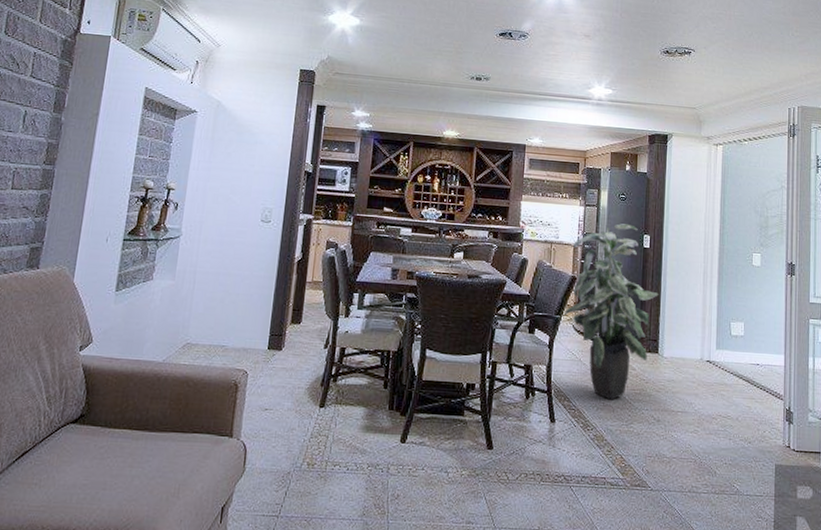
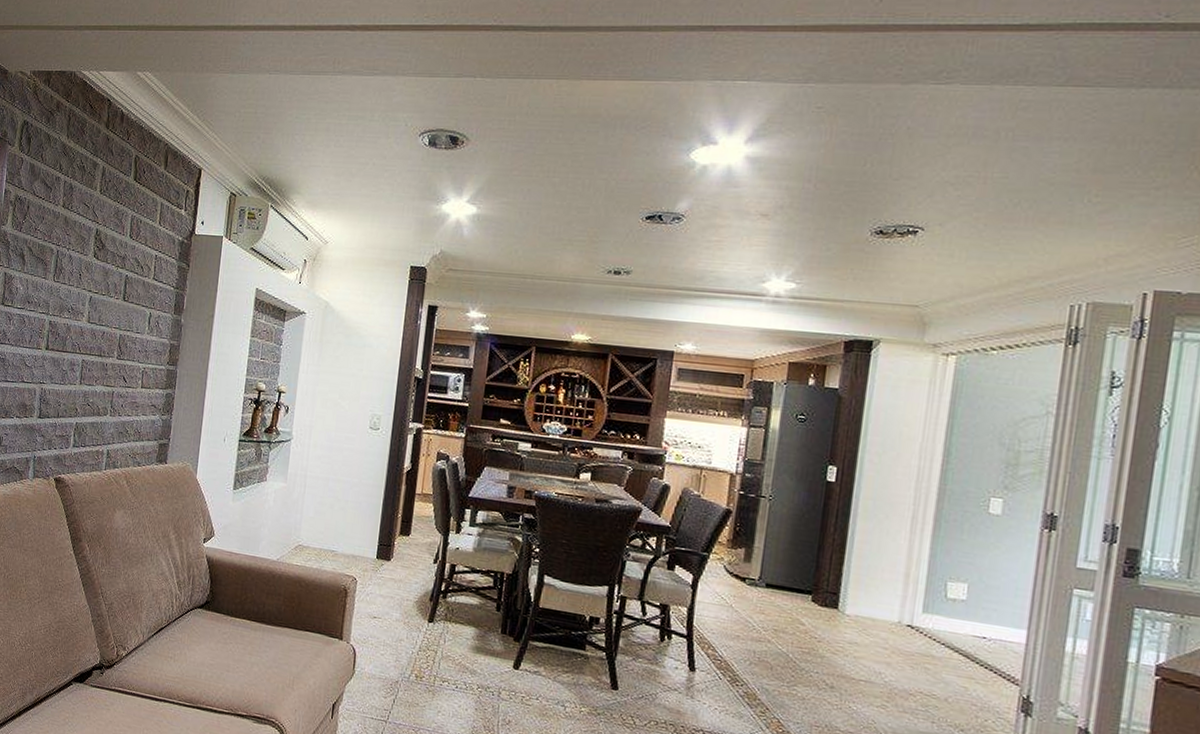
indoor plant: present [564,223,659,400] -> none [714,450,844,656]

